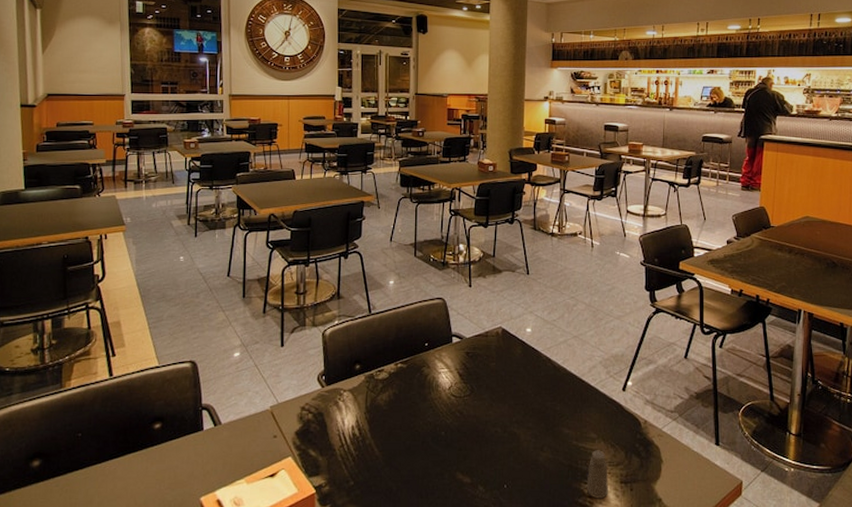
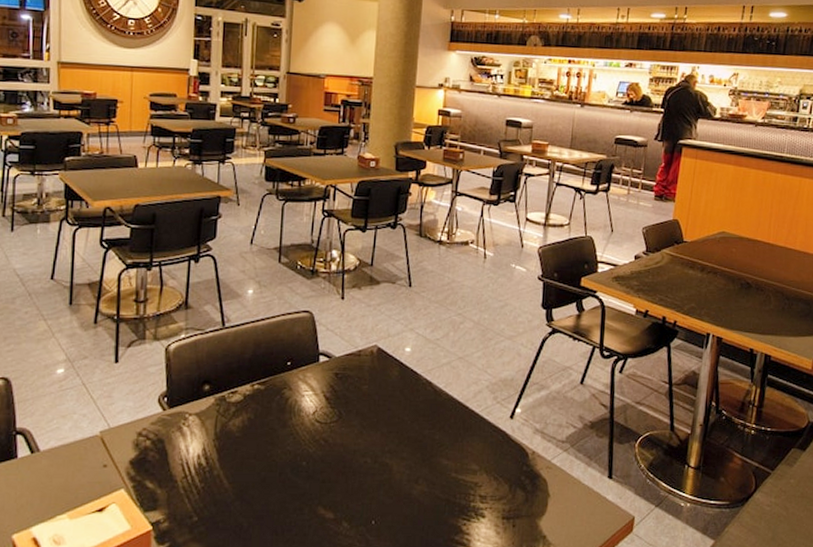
saltshaker: present [586,450,608,499] -> none [464,483,489,536]

